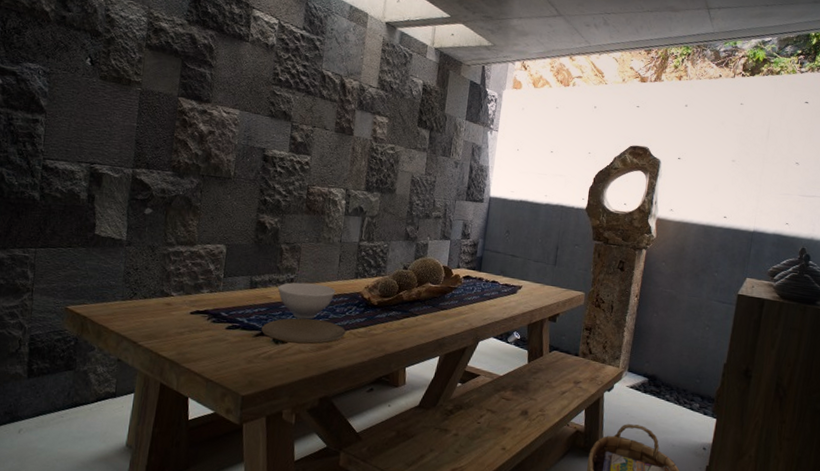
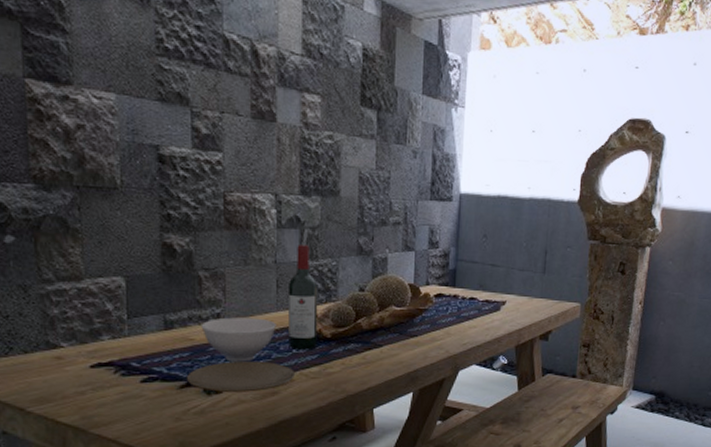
wine bottle: none [343,229,372,314] -> present [287,245,318,350]

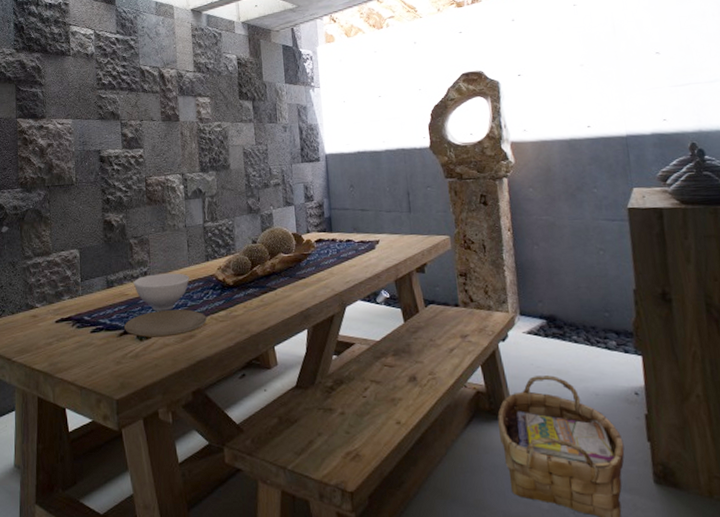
wine bottle: present [287,245,318,350] -> none [196,210,223,297]

